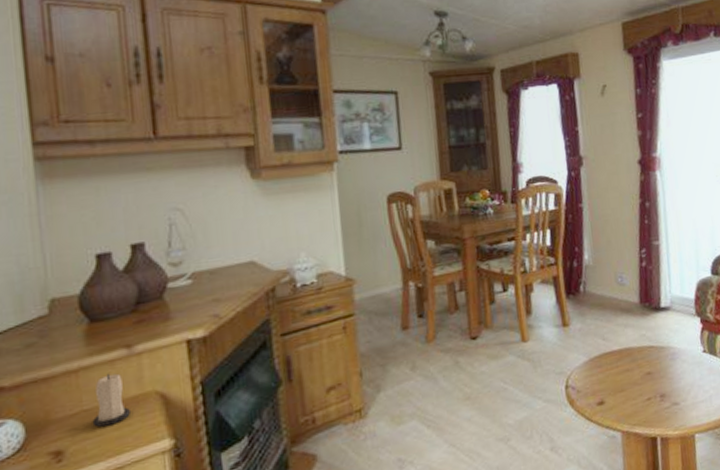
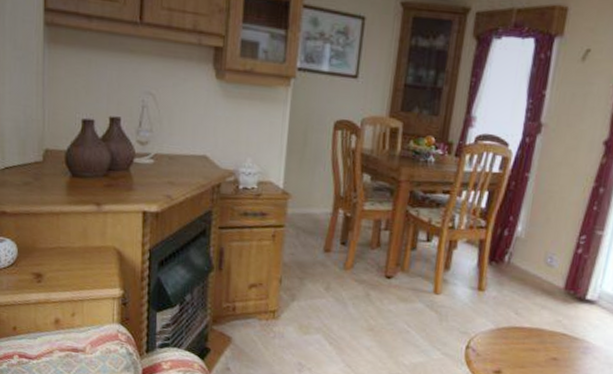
candle: present [92,373,130,427] -> none [65,222,93,265]

